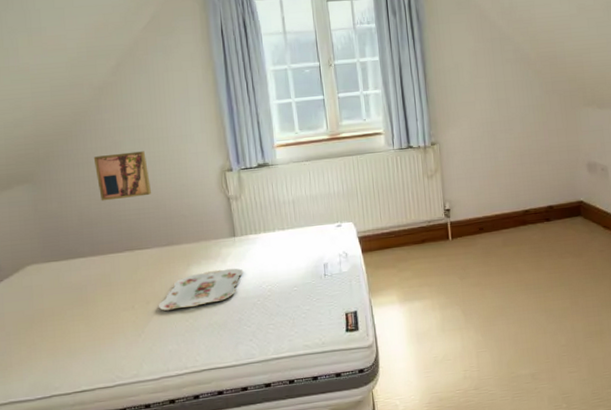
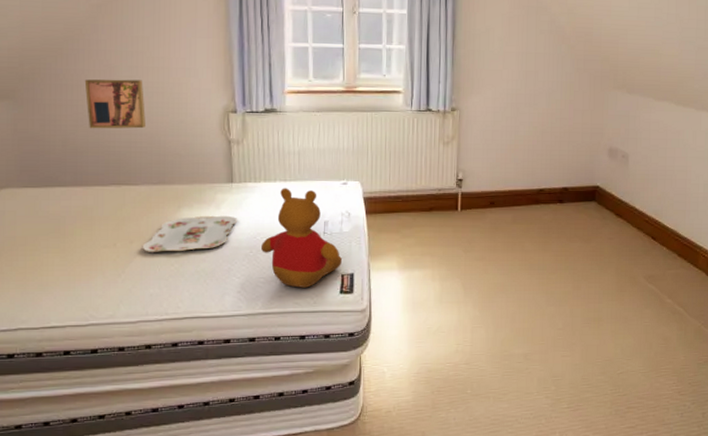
teddy bear: none [267,236,344,331] -> present [260,188,342,288]

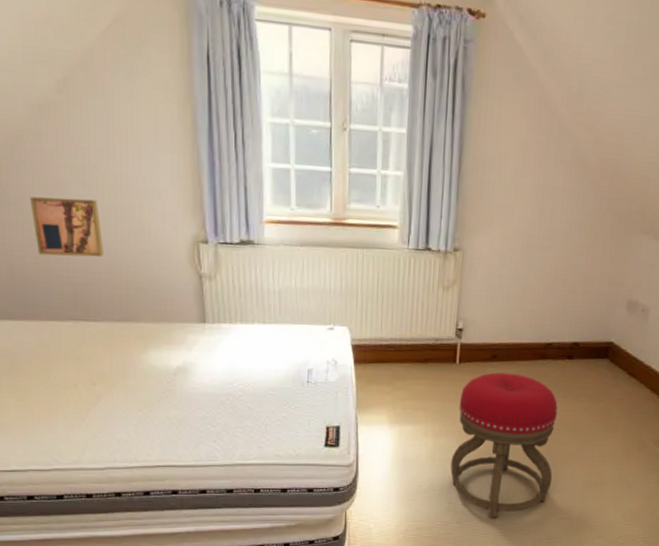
serving tray: present [142,215,237,252] -> none [106,358,211,396]
teddy bear: present [260,188,342,288] -> none [237,331,327,439]
stool: none [457,218,554,358] -> present [450,372,558,518]

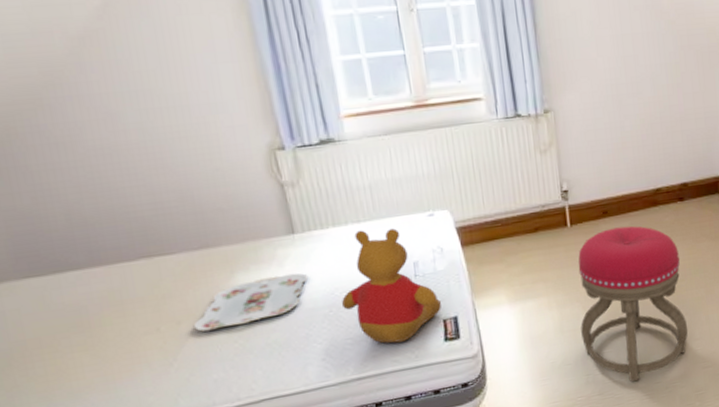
wall art: present [29,197,105,258] -> none [79,125,173,194]
serving tray: none [106,358,211,396] -> present [193,273,307,332]
teddy bear: none [237,331,327,439] -> present [341,228,441,344]

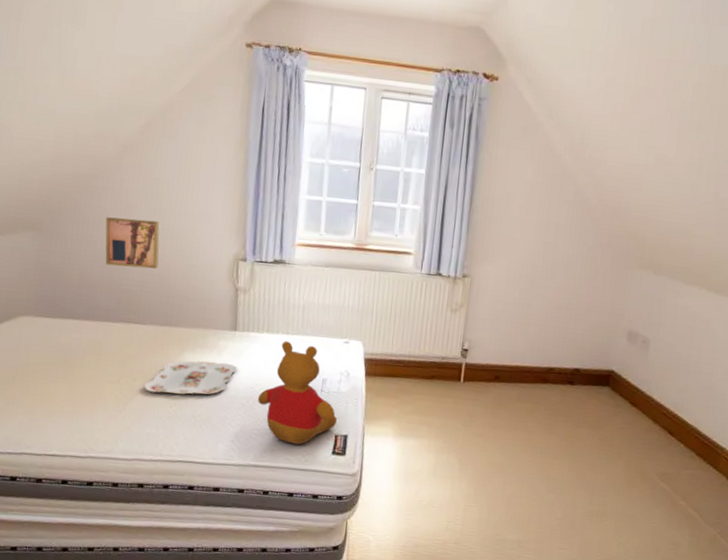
wall art: none [79,125,173,194] -> present [105,217,160,269]
stool: present [578,225,688,382] -> none [450,393,559,542]

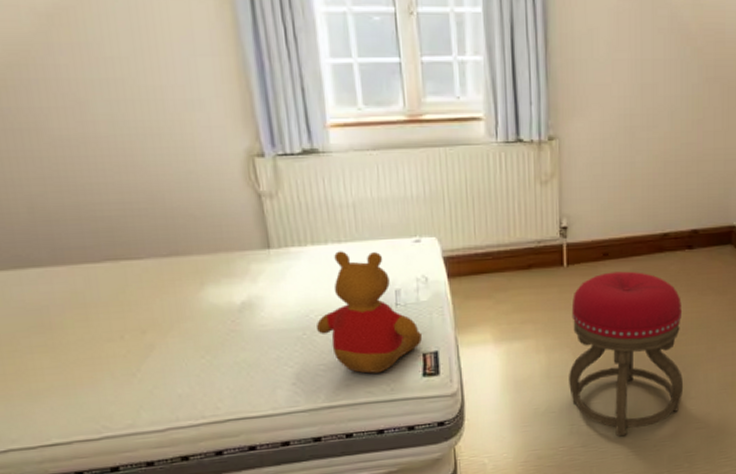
wall art: present [105,217,160,269] -> none [45,118,143,188]
serving tray: present [144,360,237,395] -> none [159,290,281,344]
stool: none [450,393,559,542] -> present [569,271,684,437]

